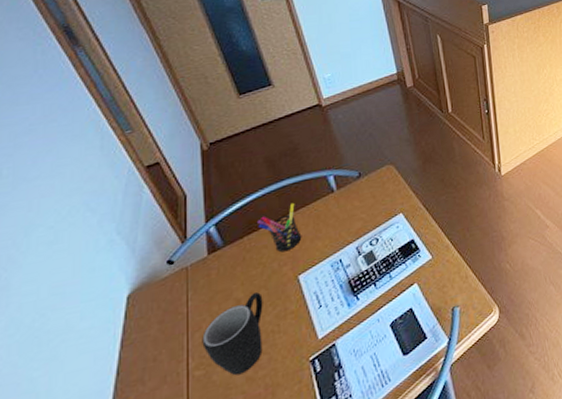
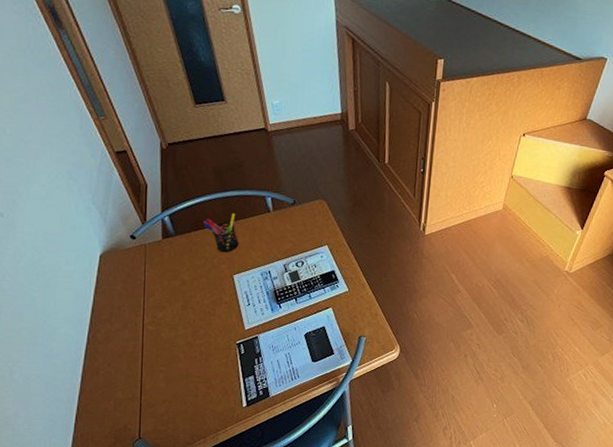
mug: present [202,292,263,376] -> none [155,279,204,338]

